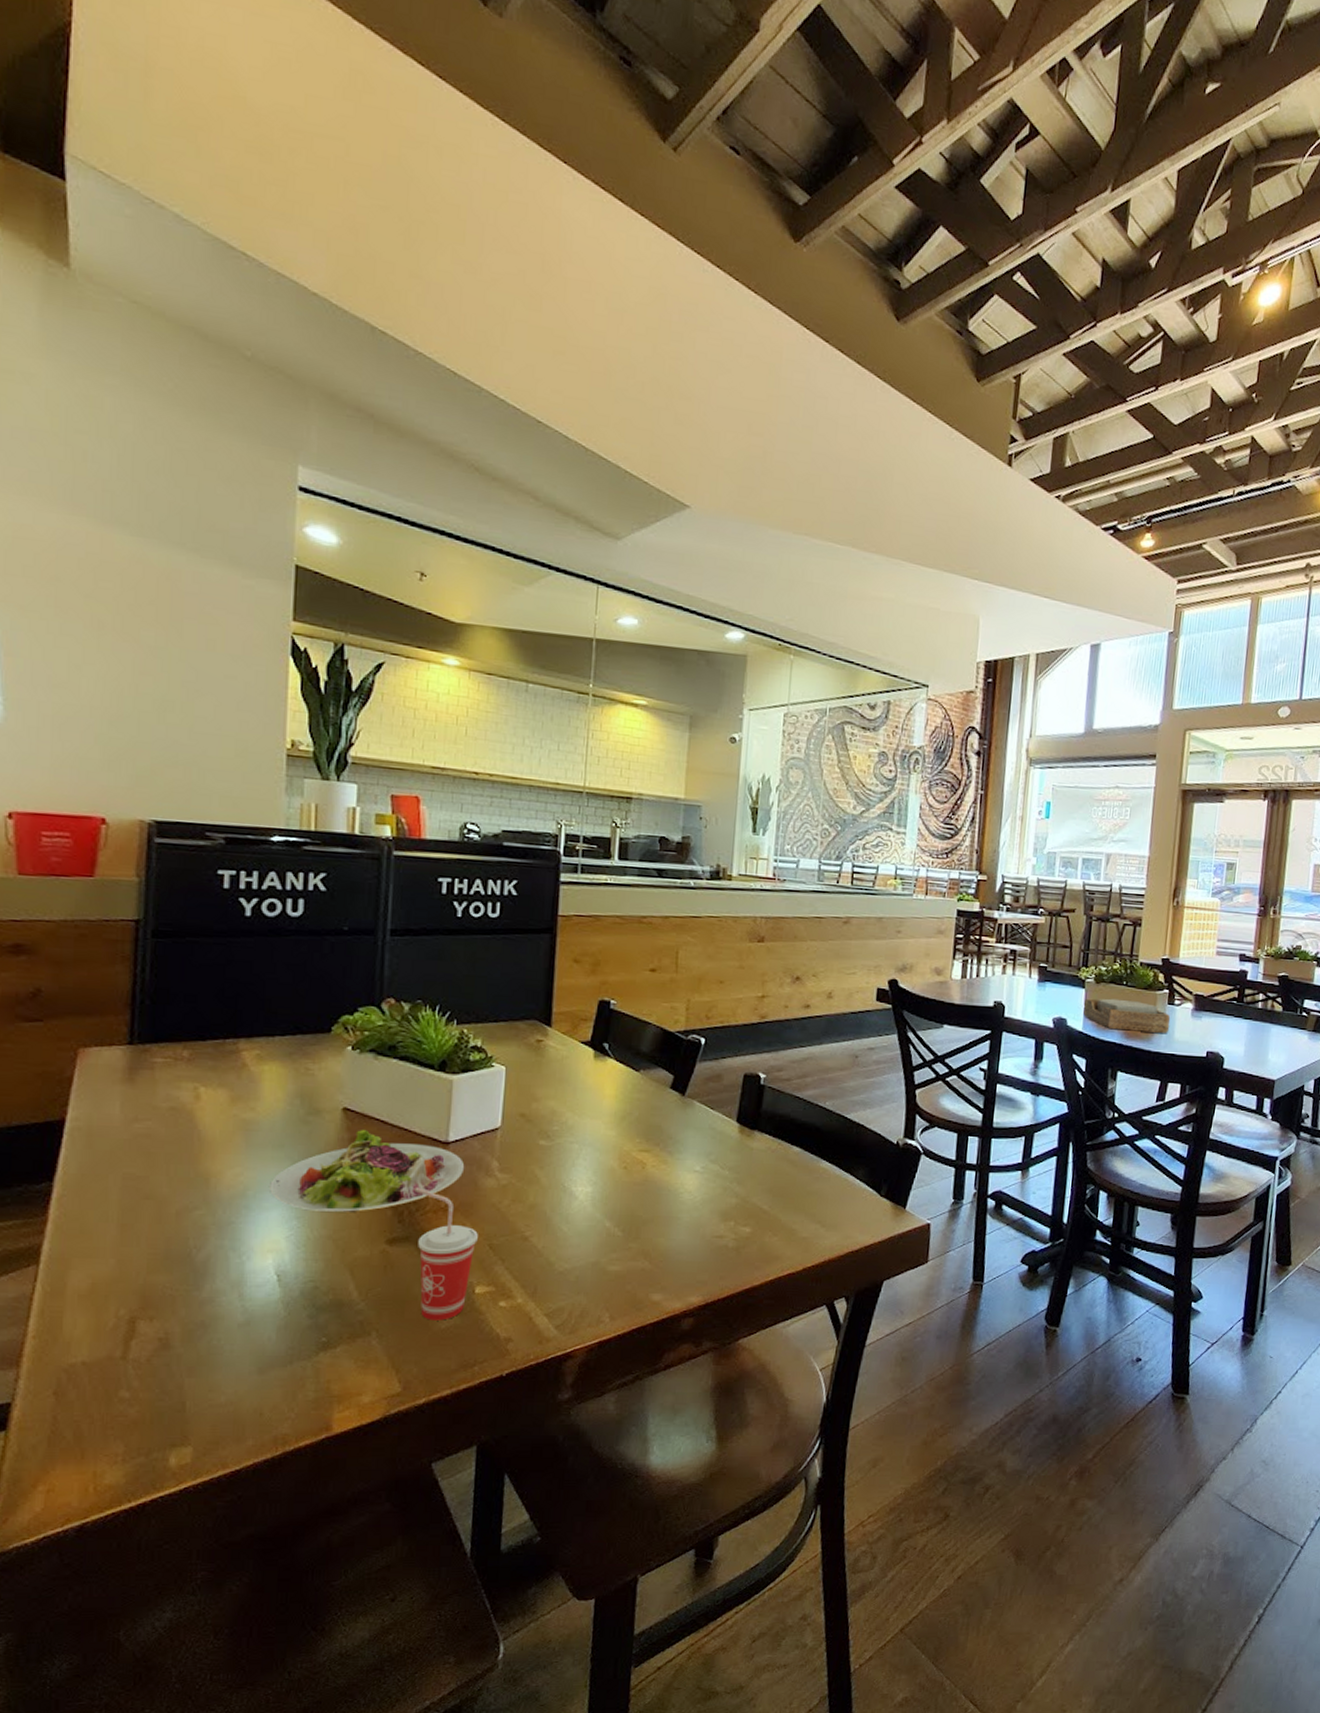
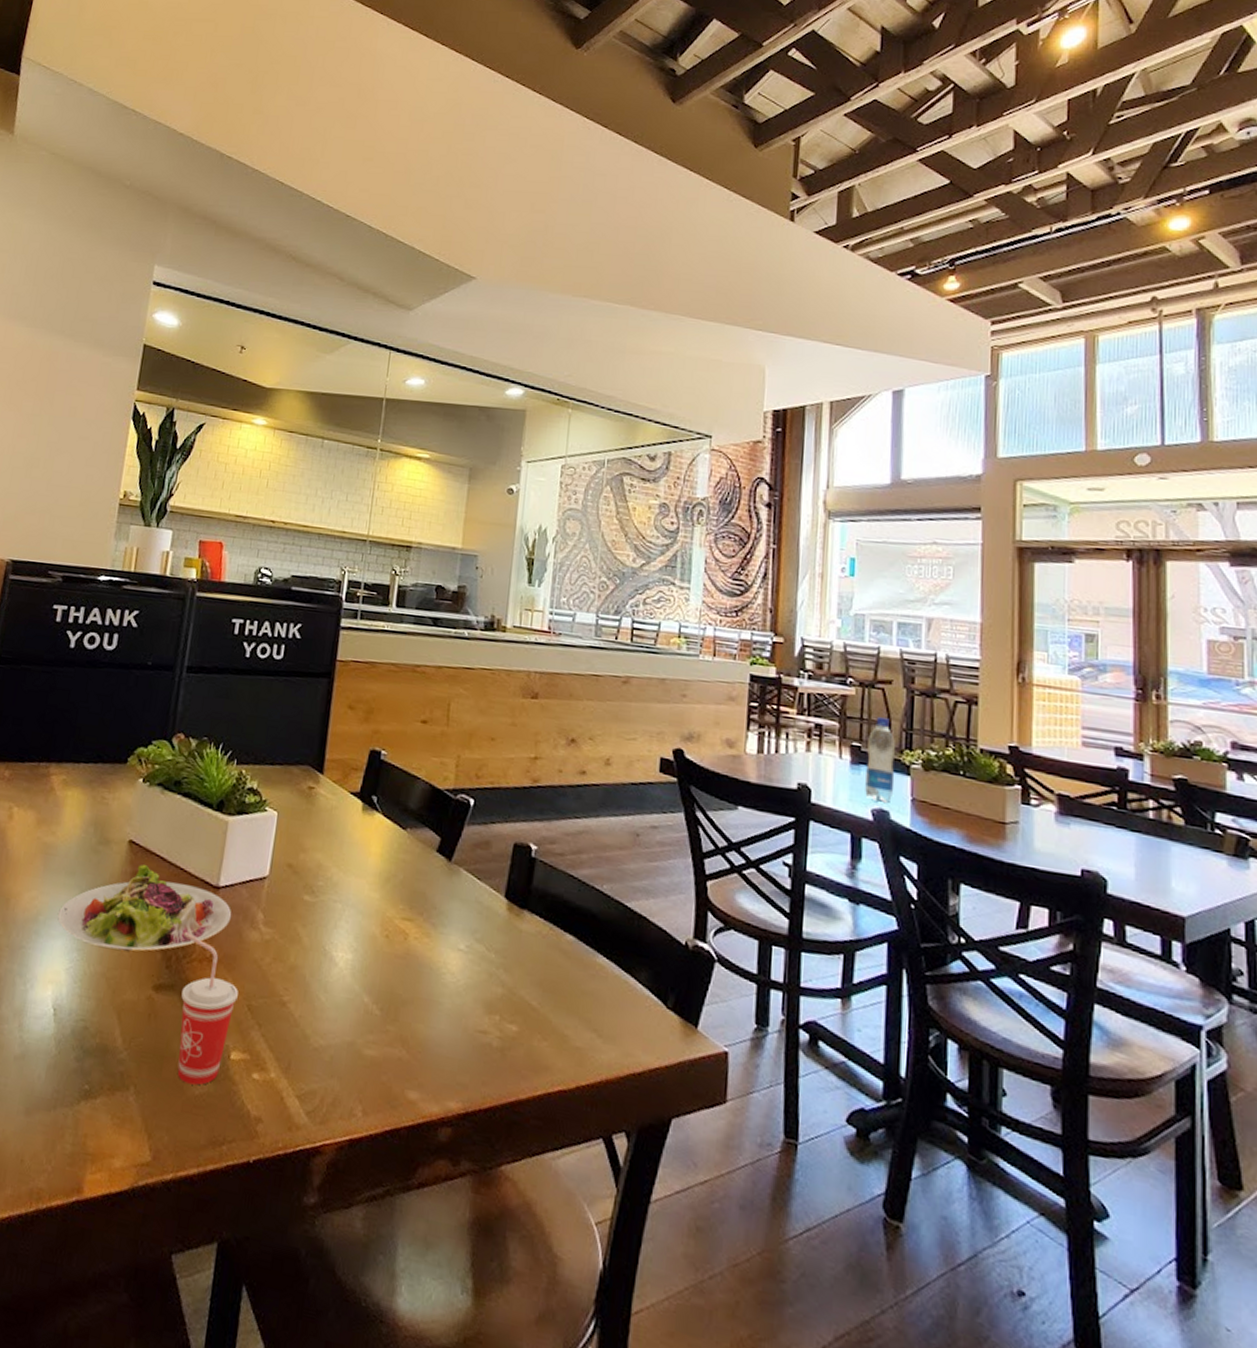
bottle: none [1048,941,1075,1012] -> present [865,717,895,803]
napkin holder: present [1083,998,1171,1034] -> none [910,788,1027,842]

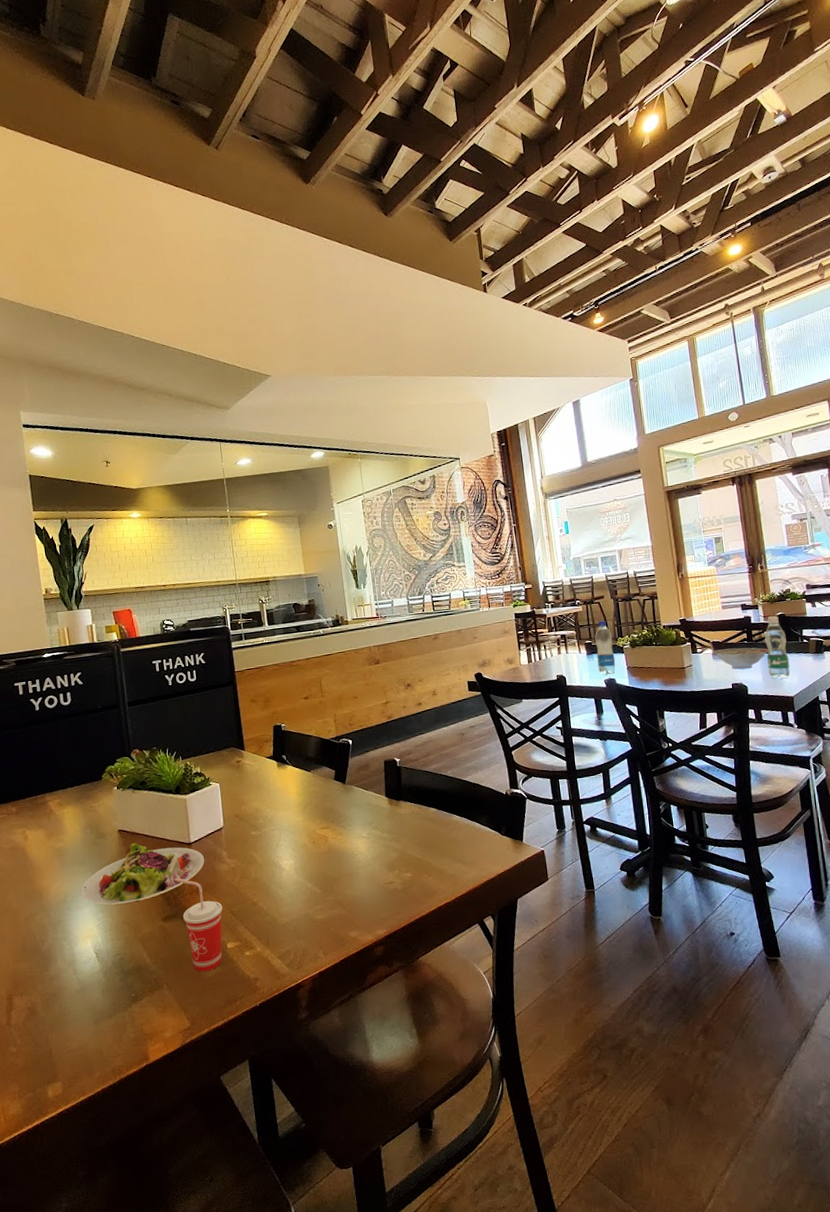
soup bowl: none [1054,808,1152,852] -> present [711,647,768,670]
bottle: none [1147,777,1186,884] -> present [764,616,791,679]

